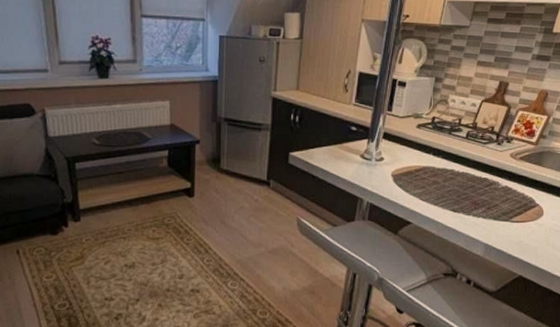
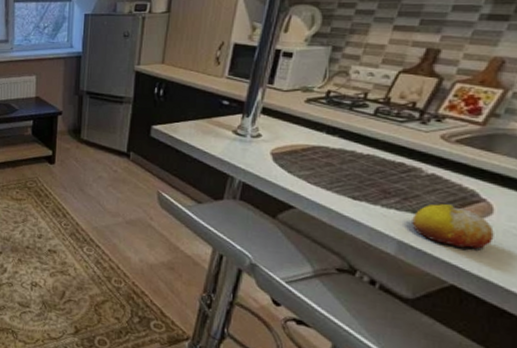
fruit: none [493,211,544,244] -> present [412,204,494,249]

